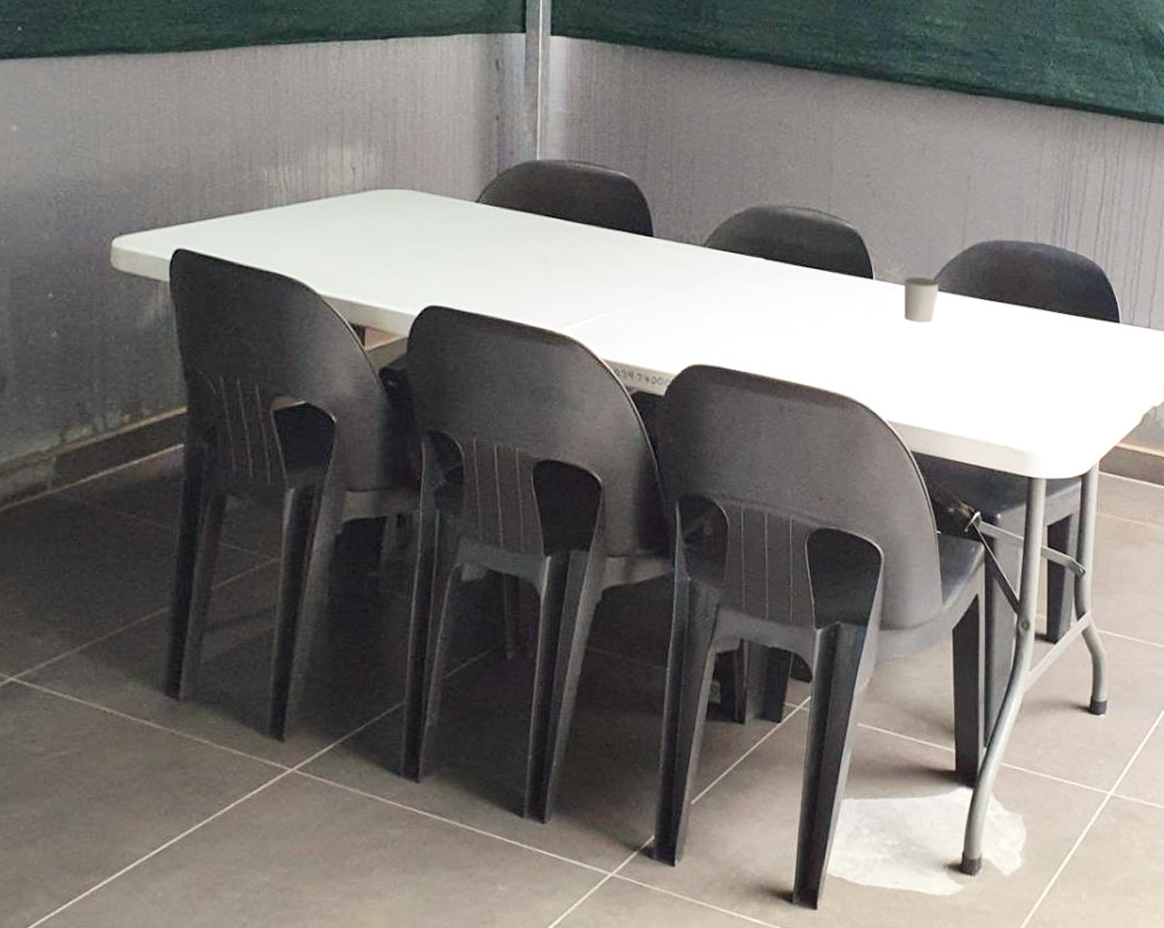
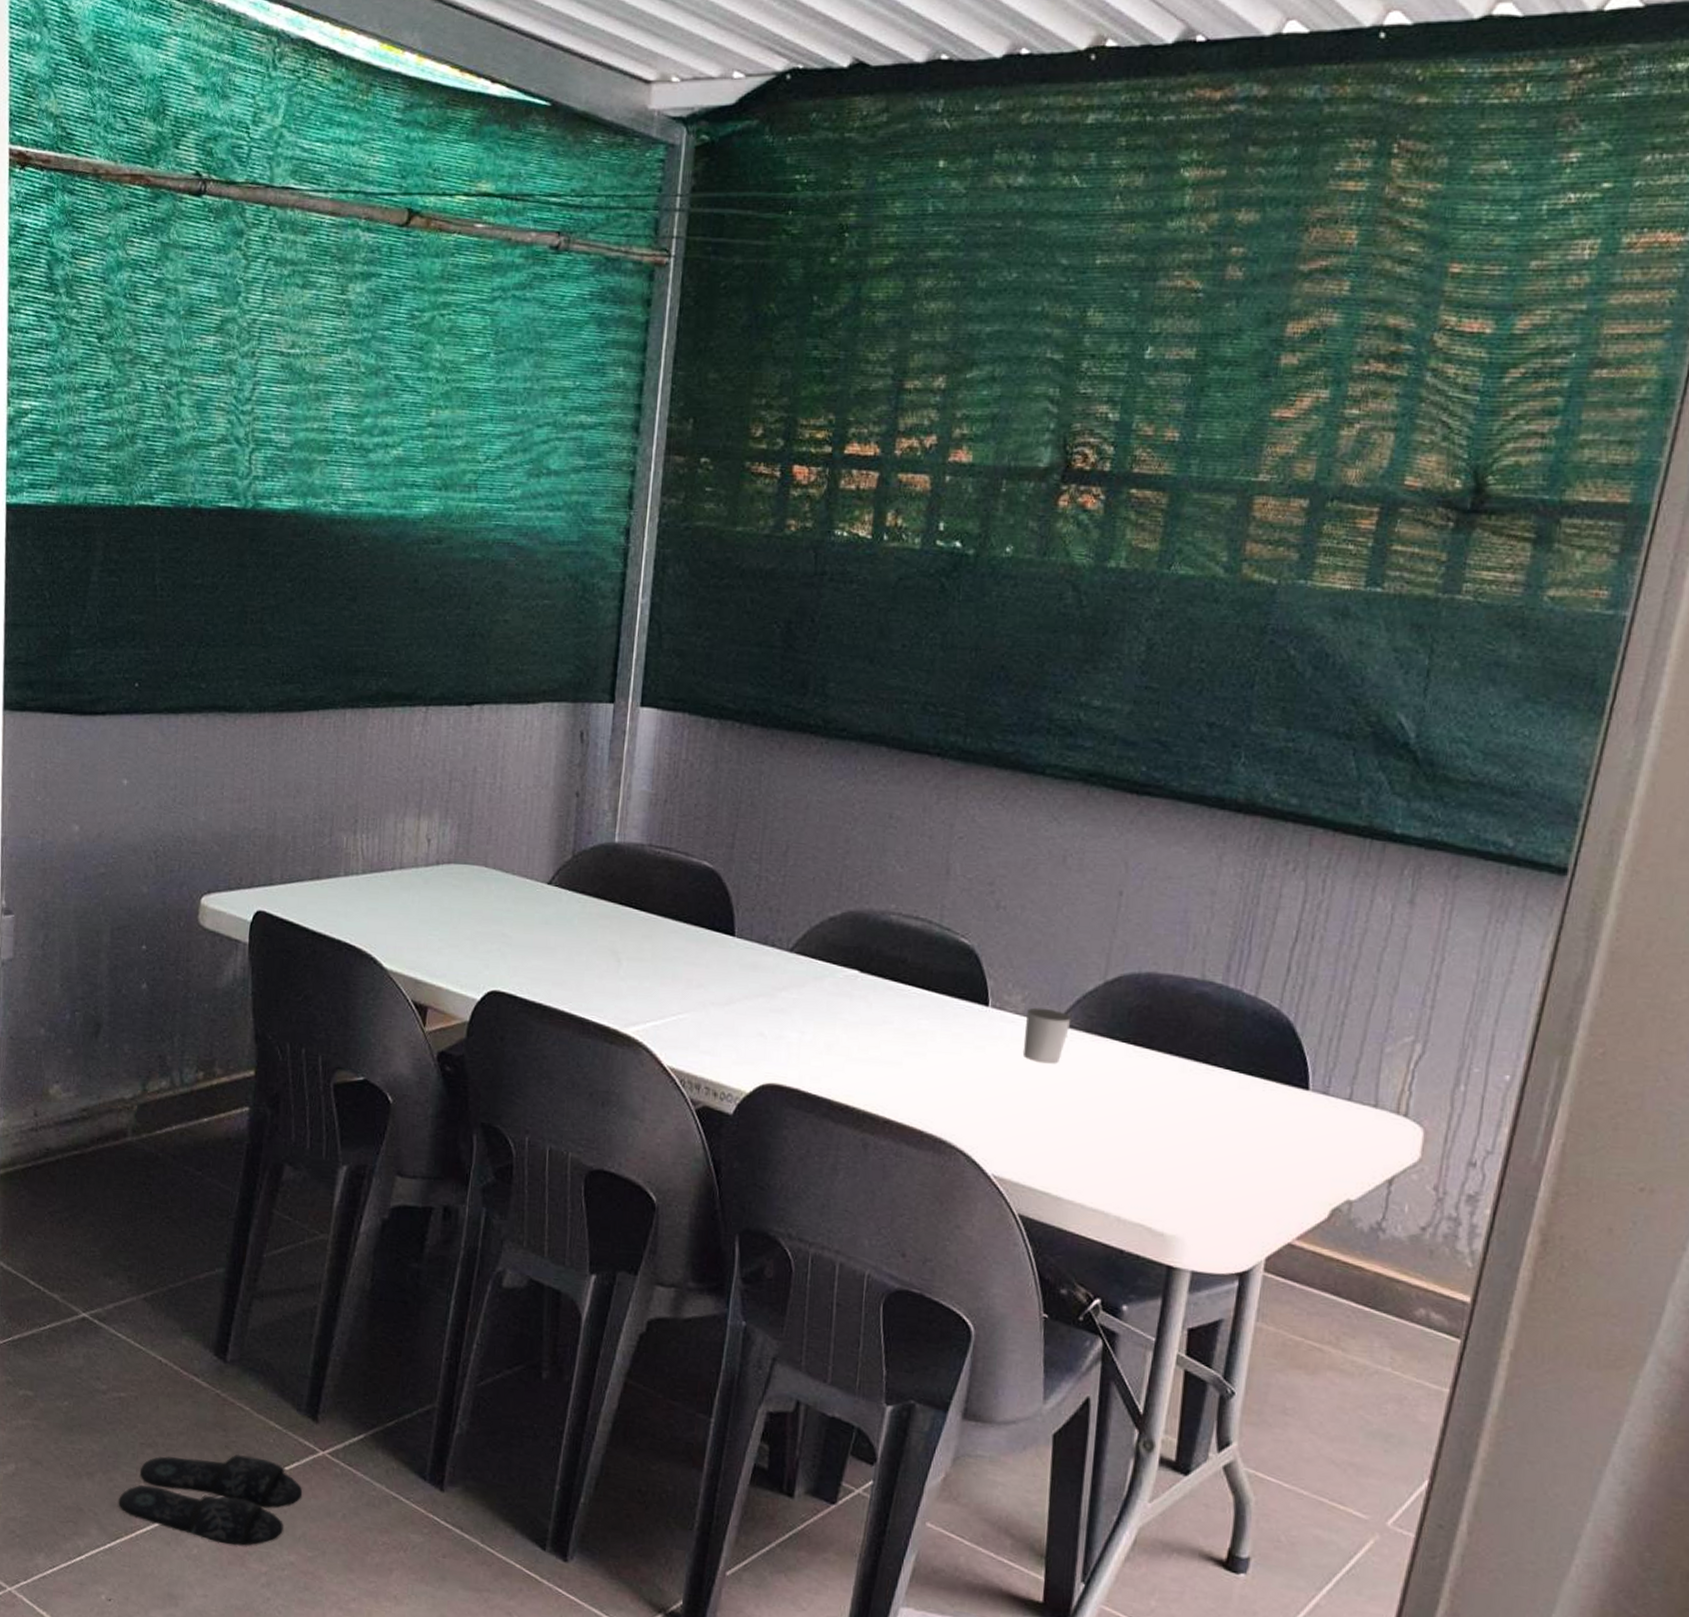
slippers: none [68,788,273,880] -> present [118,1454,303,1546]

